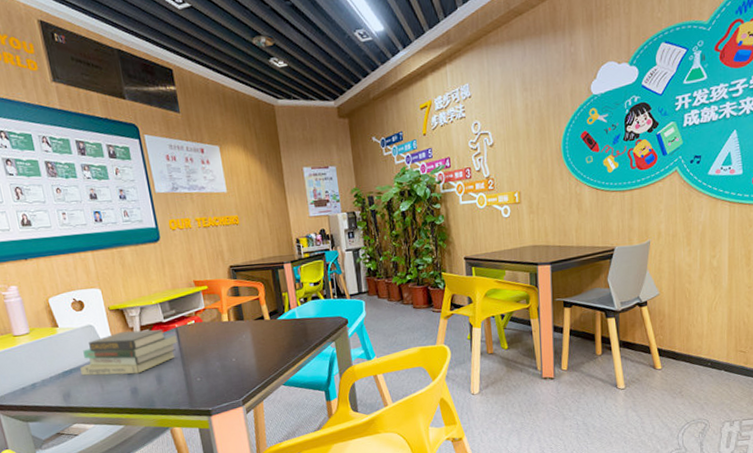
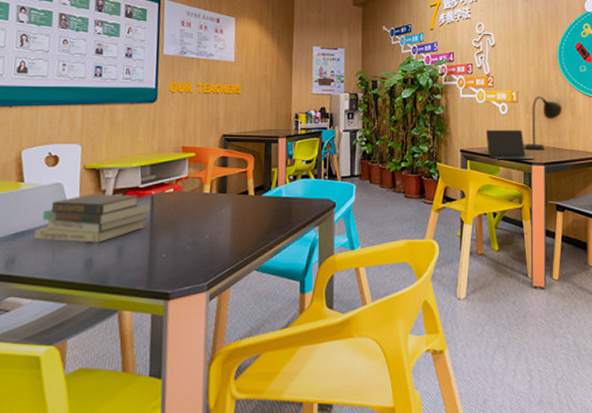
laptop: none [488,231,540,264] -> present [485,129,534,160]
desk lamp: none [529,194,567,252] -> present [524,96,562,151]

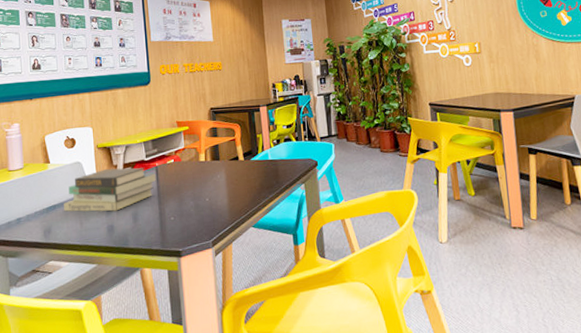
laptop: present [485,129,534,160] -> none [452,79,502,110]
desk lamp: present [524,96,562,151] -> none [491,45,526,99]

